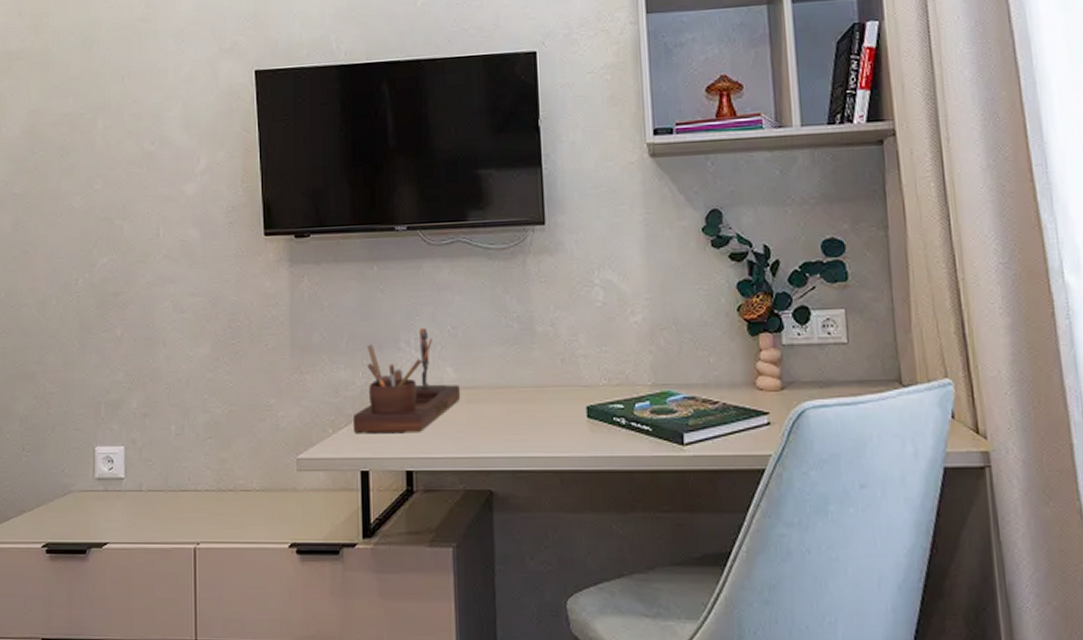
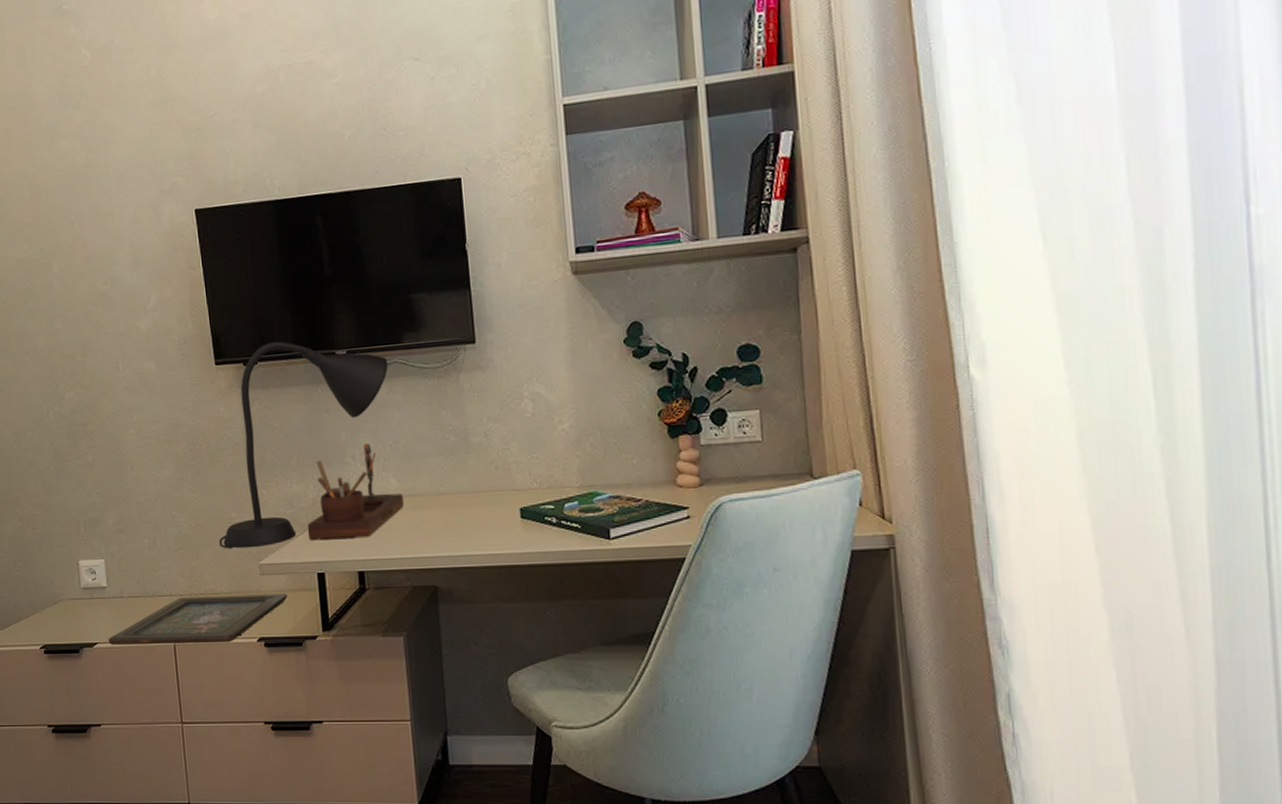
decorative tray: none [120,493,326,548] -> present [108,593,288,646]
desk lamp: none [254,213,451,440] -> present [219,341,389,549]

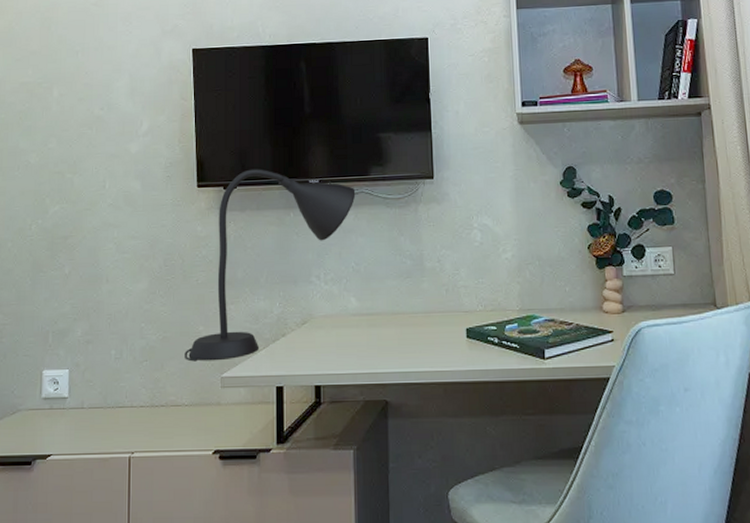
decorative tray: present [108,593,288,646] -> none [63,406,246,458]
desk organizer: present [307,443,405,540] -> none [270,264,362,354]

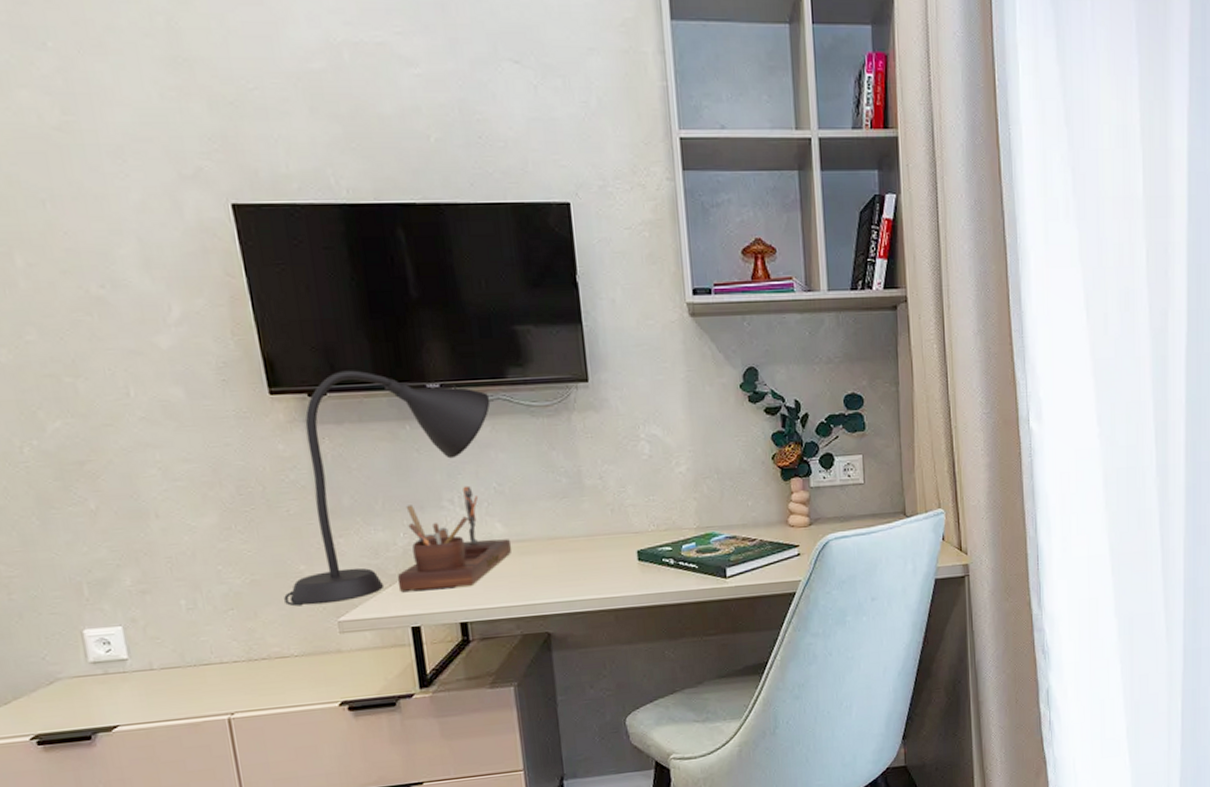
desk organizer: none [270,264,362,354] -> present [397,485,512,591]

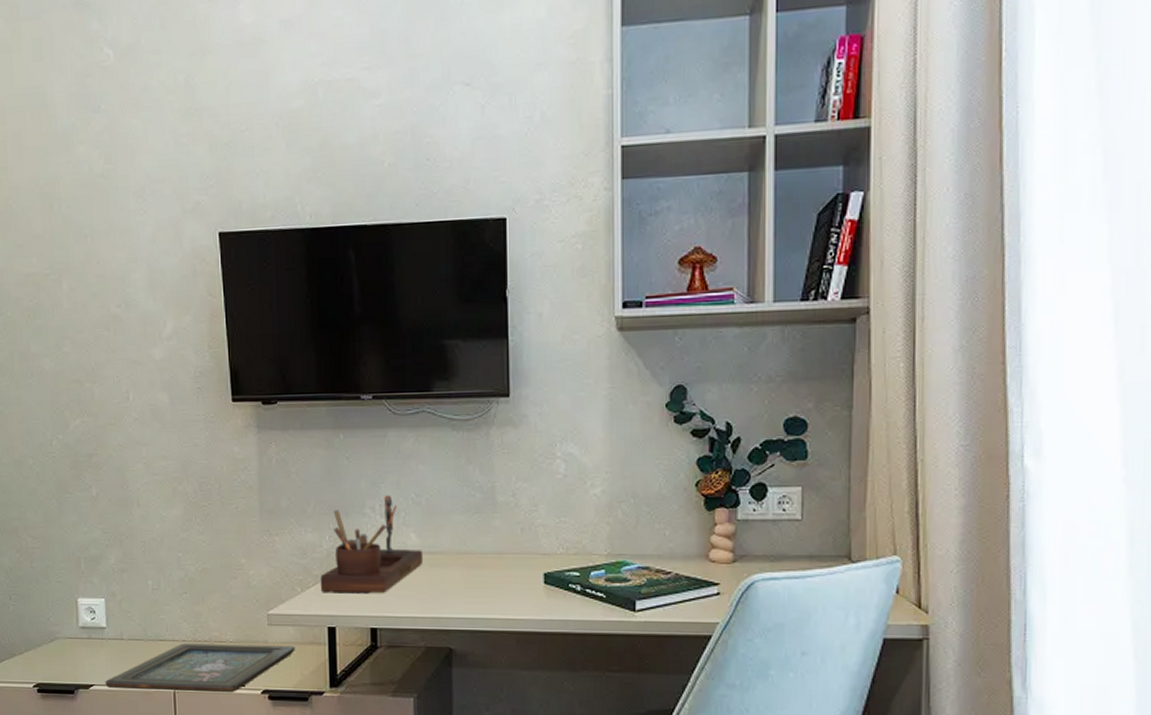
decorative tray: none [133,651,376,727] -> present [105,643,296,693]
desk lamp: present [284,370,491,607] -> none [227,381,416,597]

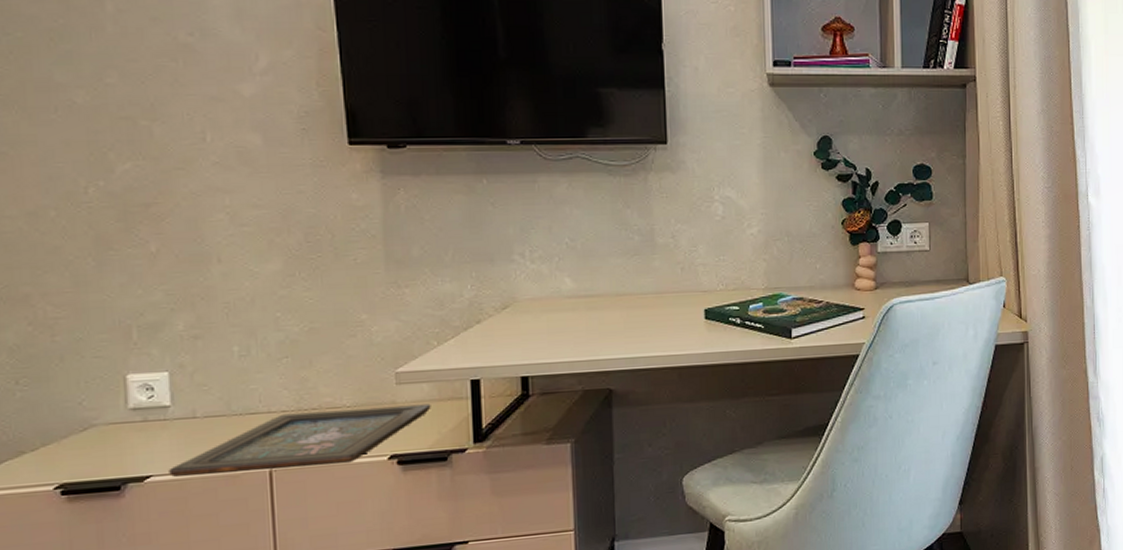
desk organizer: present [320,495,424,593] -> none [460,240,580,344]

